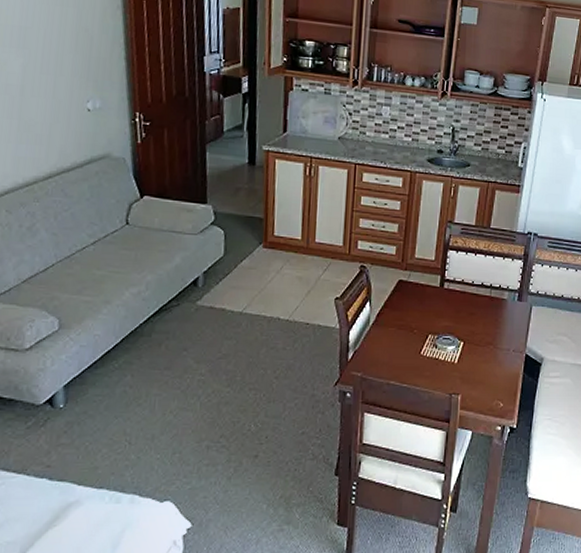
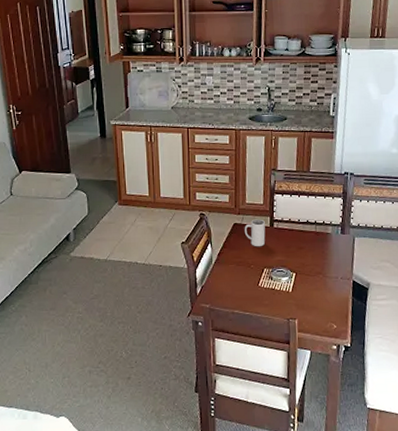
mug: none [410,277,435,310] -> present [244,219,266,247]

